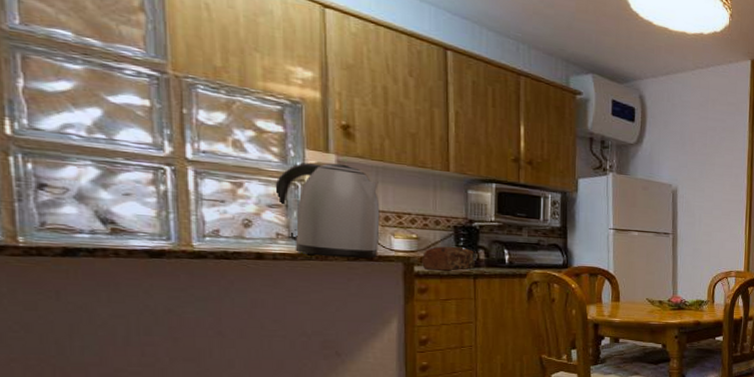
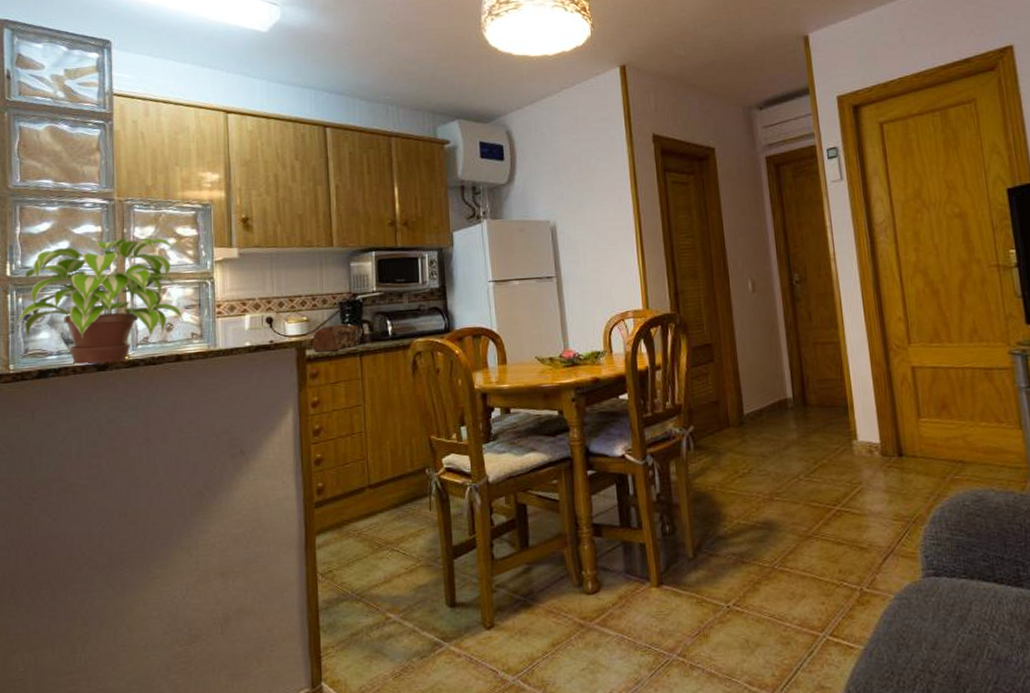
plant: none [25,114,266,251] -> present [16,237,183,364]
kettle: present [273,162,380,259] -> none [189,256,275,351]

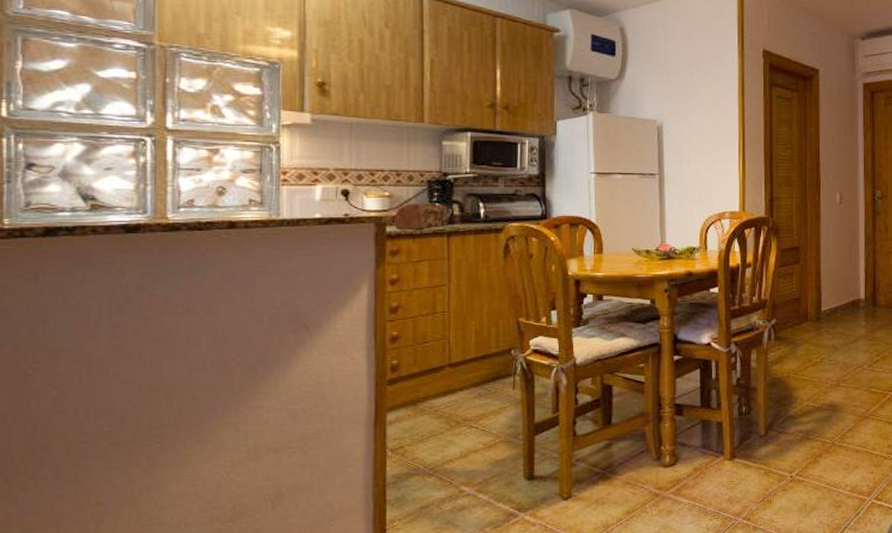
plant: present [16,237,183,364] -> none [14,88,239,225]

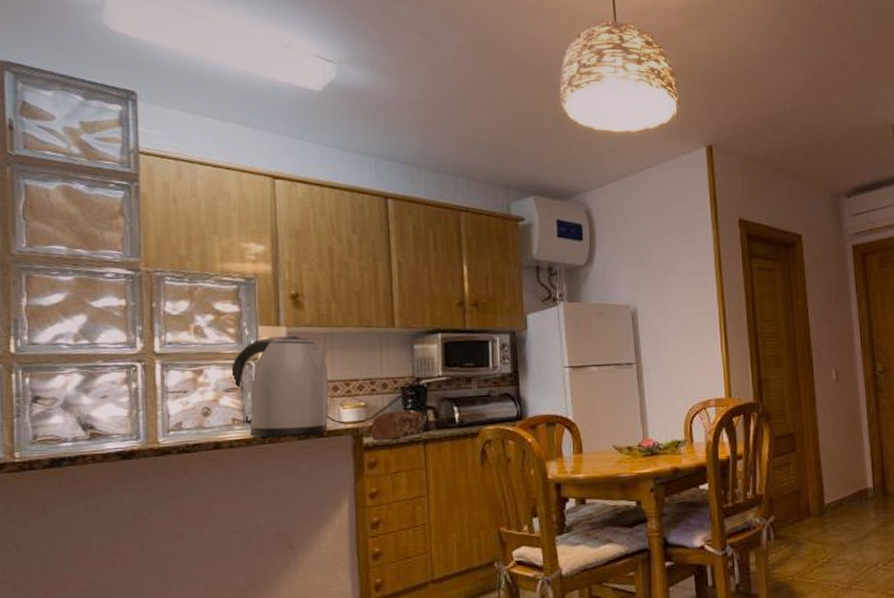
kettle: none [248,122,353,221] -> present [230,335,329,439]

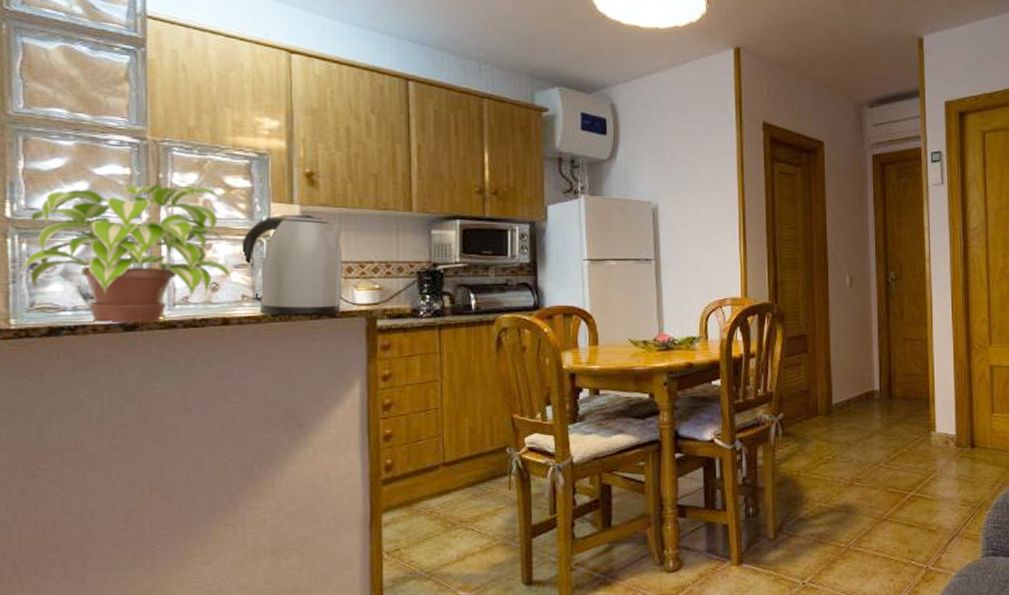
plant: none [22,313,223,452] -> present [19,183,232,324]
bread loaf: present [371,410,424,442] -> none [385,294,440,325]

